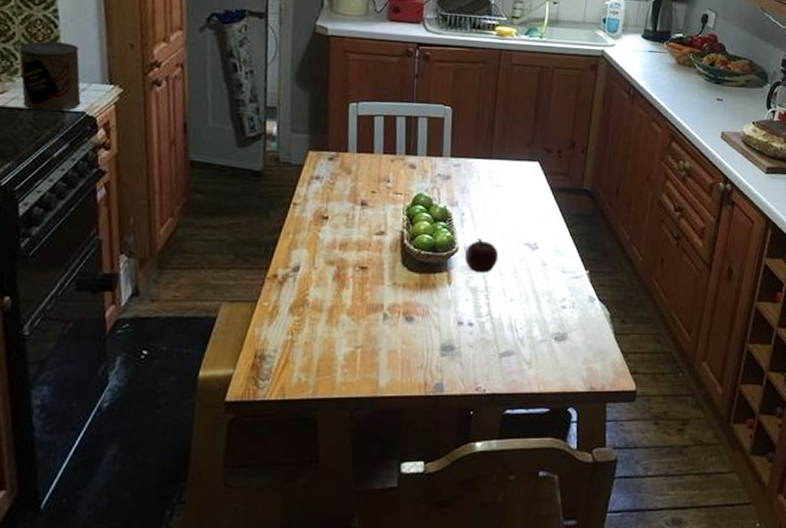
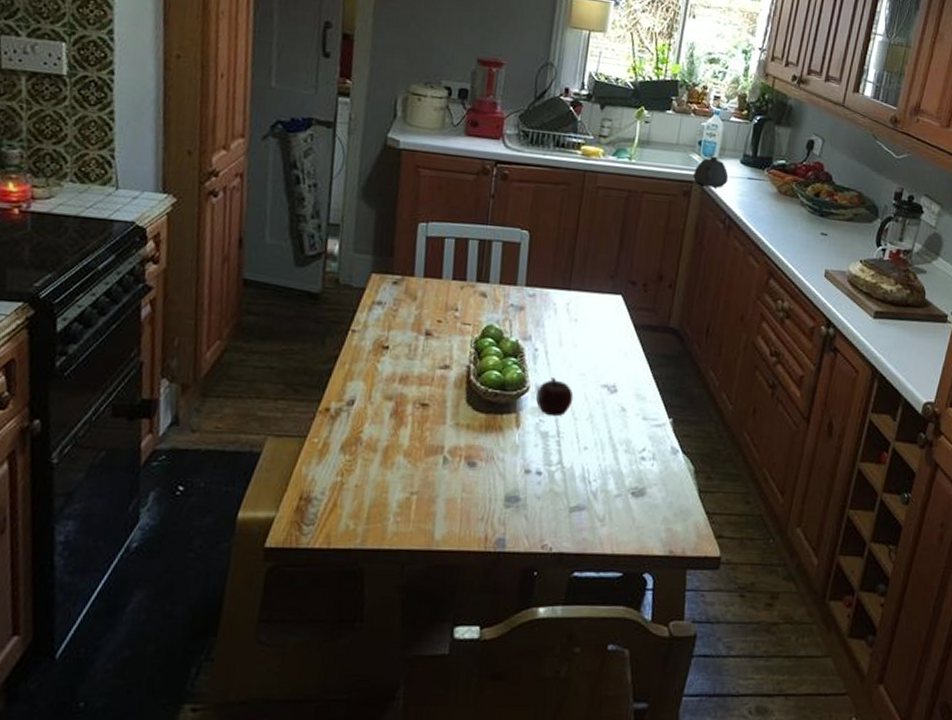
tin can: present [19,41,81,112] -> none [69,144,133,221]
teapot: none [599,32,632,61] -> present [693,156,729,188]

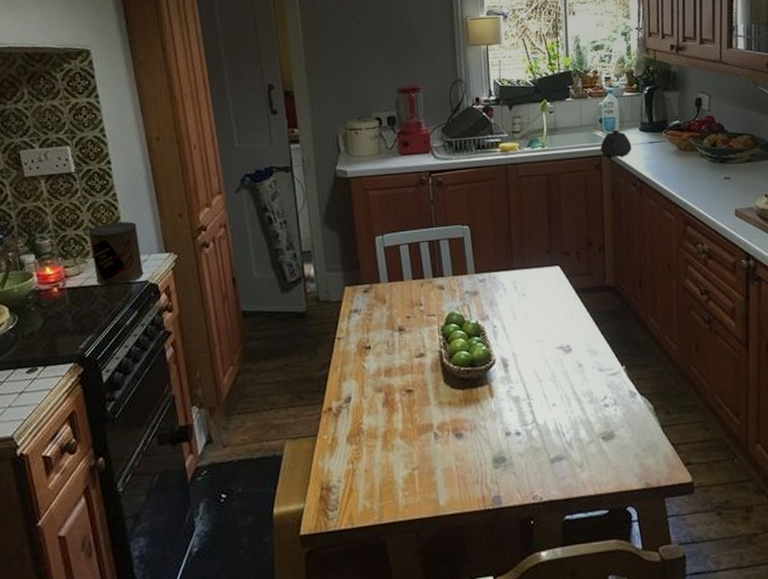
tin can: none [69,144,133,221] -> present [88,221,144,286]
fruit: present [535,376,574,416] -> none [502,347,535,382]

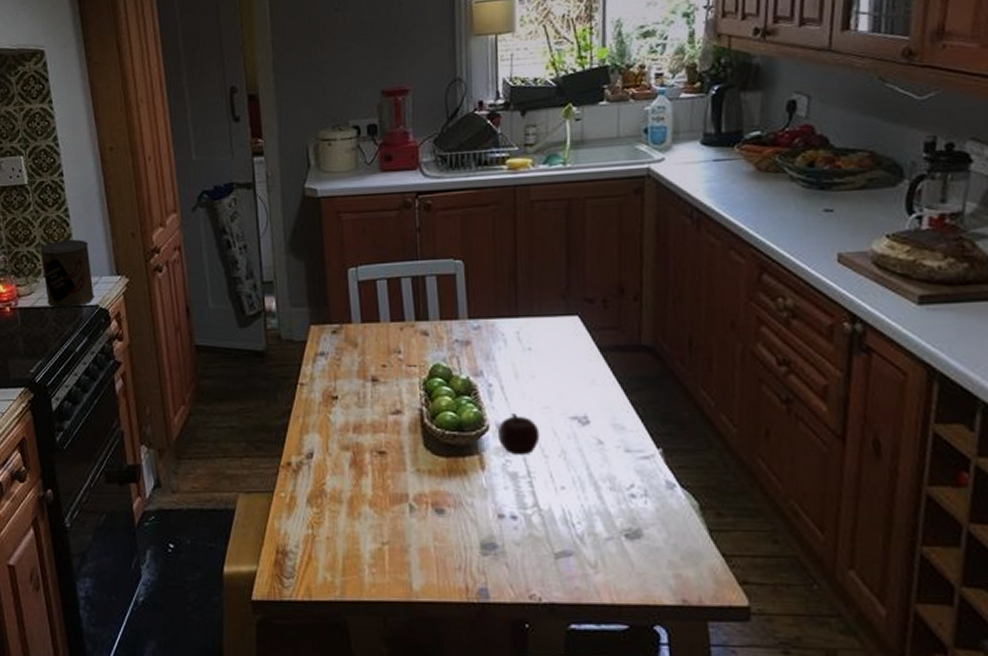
fruit: none [502,347,535,382] -> present [497,412,540,454]
teapot: present [600,129,632,157] -> none [643,142,689,179]

